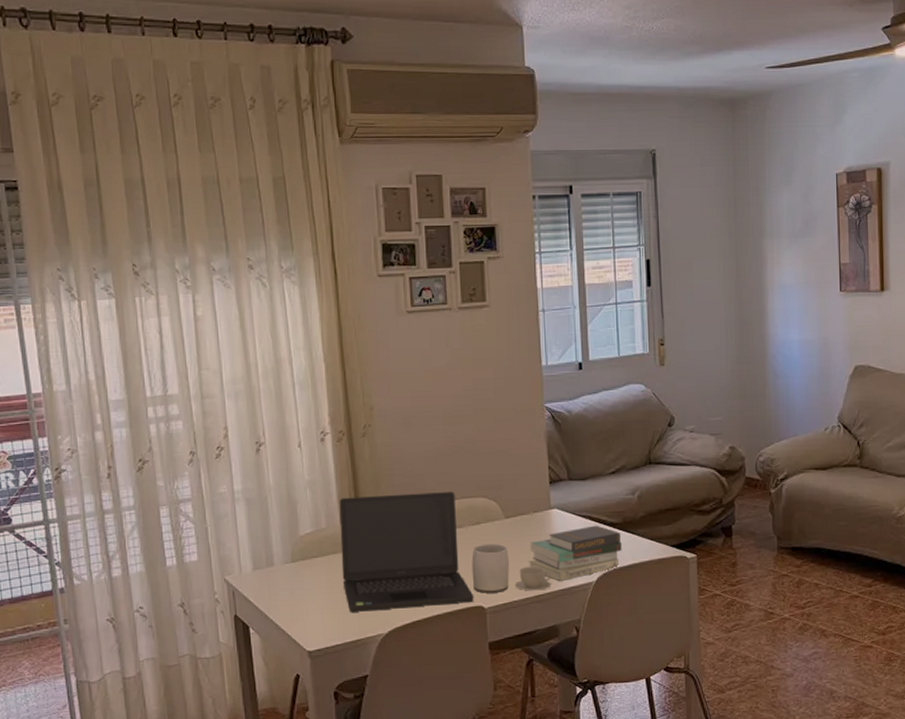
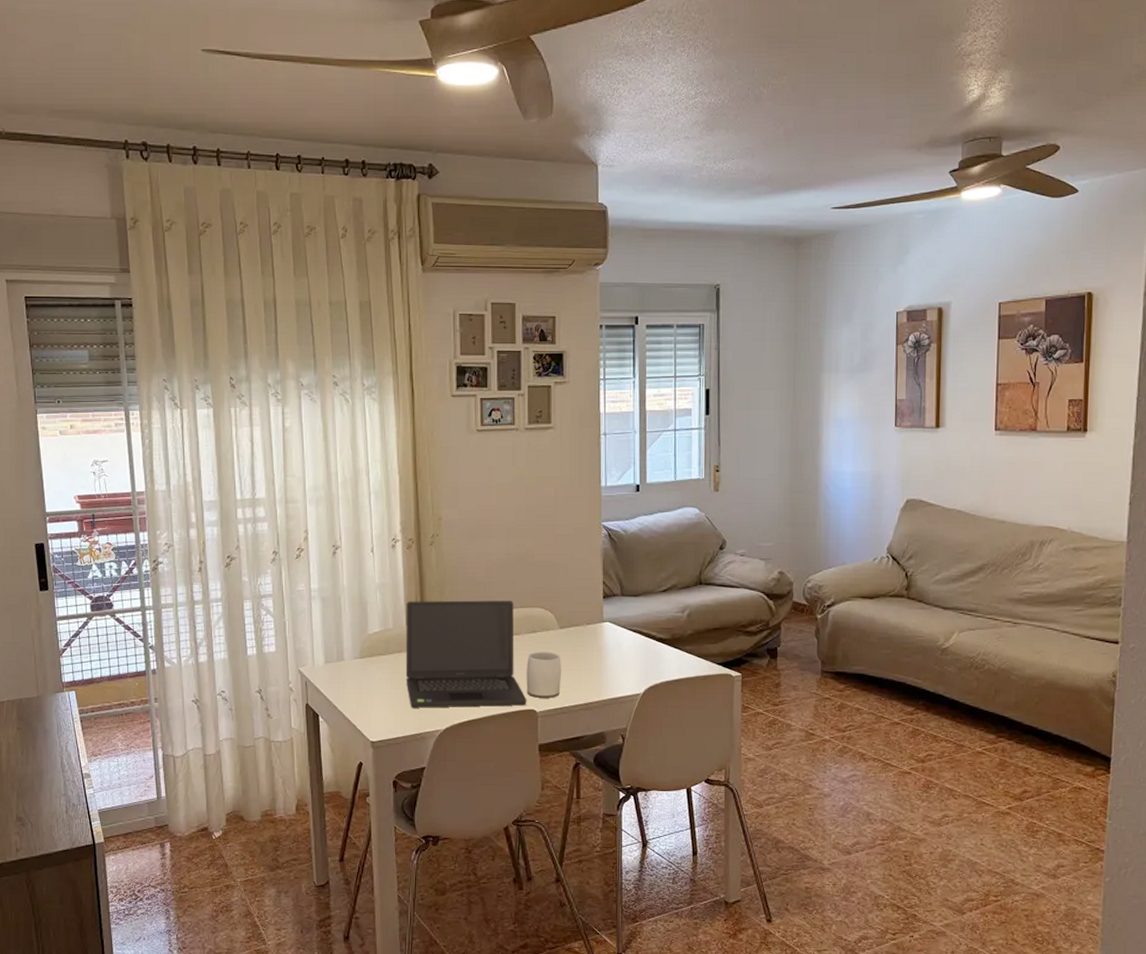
teacup: present [514,566,551,591] -> none [565,675,600,699]
books: present [529,525,622,581] -> none [580,640,670,691]

